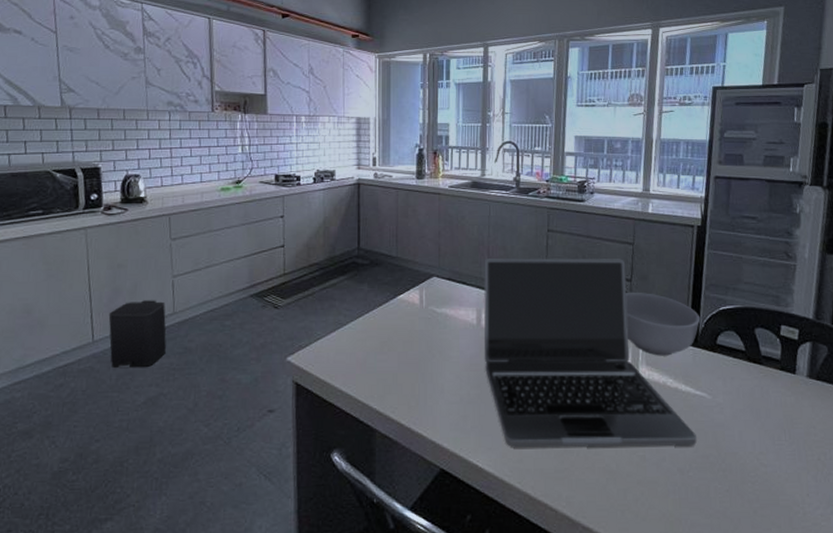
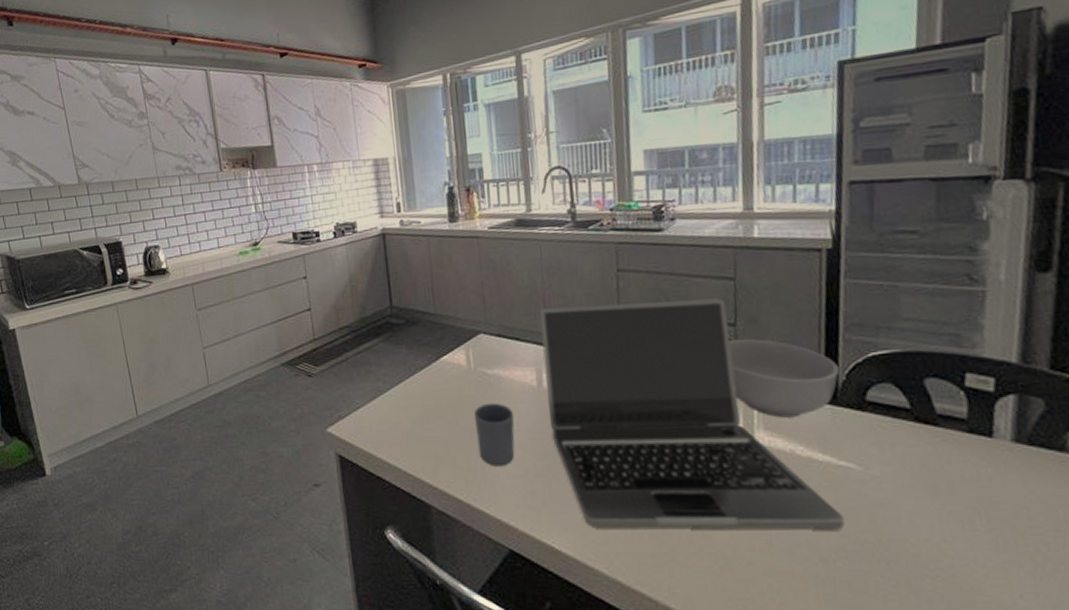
pedal bin: present [108,300,166,369] -> none [148,373,206,443]
mug: none [421,337,456,394] -> present [473,402,515,466]

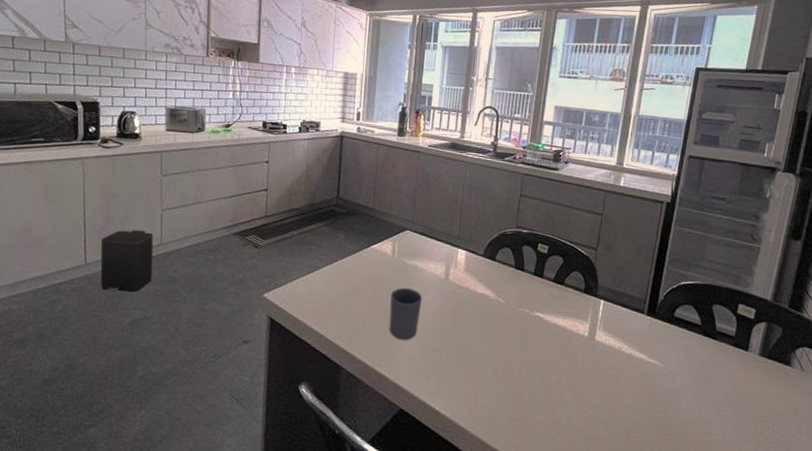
pedal bin: none [148,373,206,443] -> present [100,230,154,292]
toaster: none [188,228,233,261] -> present [164,105,207,134]
laptop: present [539,298,845,529] -> none [449,217,645,409]
bowl: present [729,339,840,418] -> none [588,261,661,324]

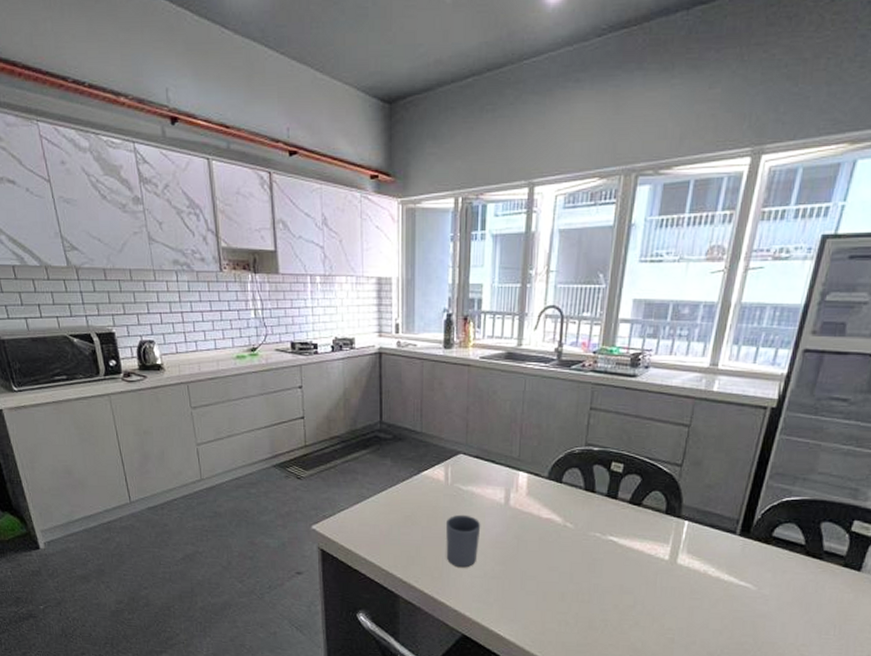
pedal bin: present [100,230,154,292] -> none [141,466,197,528]
toaster: present [164,105,207,134] -> none [184,330,230,360]

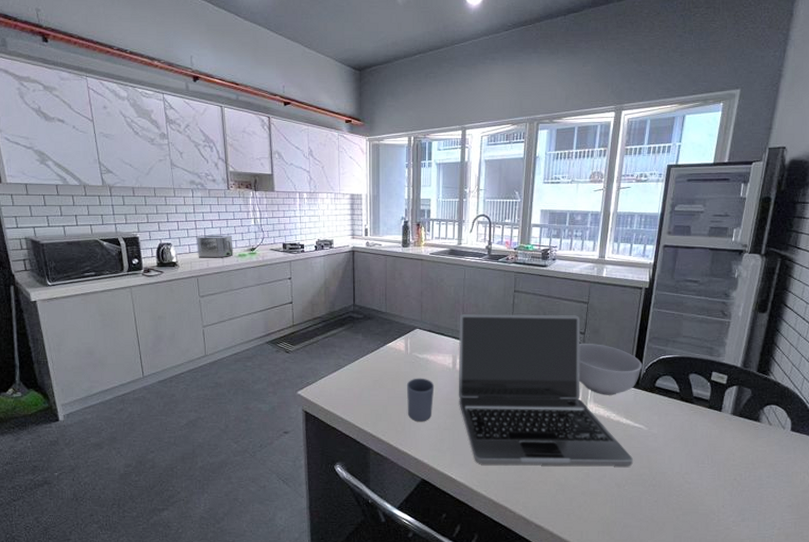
toaster: none [184,330,230,360] -> present [197,235,233,258]
laptop: none [510,437,733,632] -> present [458,314,633,466]
bowl: none [670,479,758,545] -> present [579,344,643,395]

